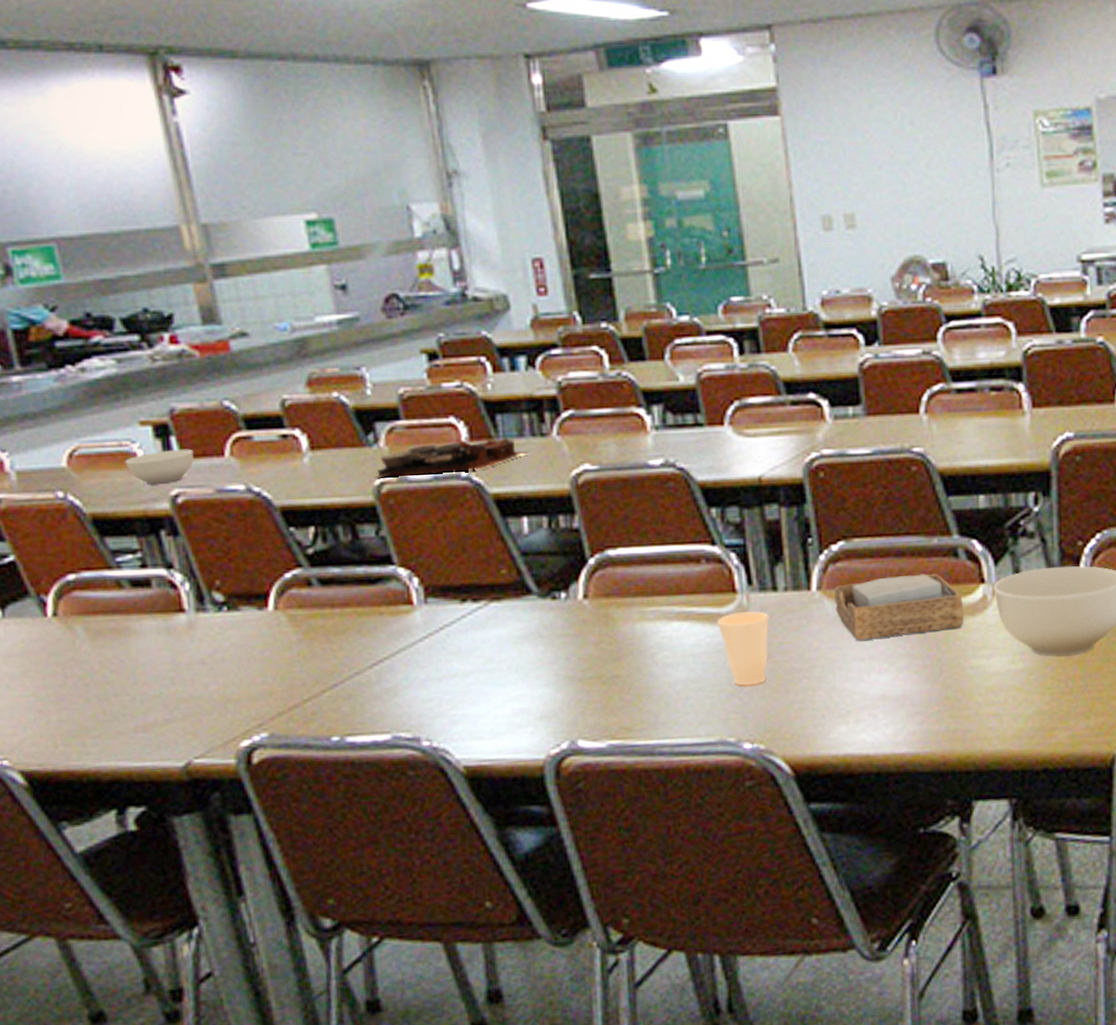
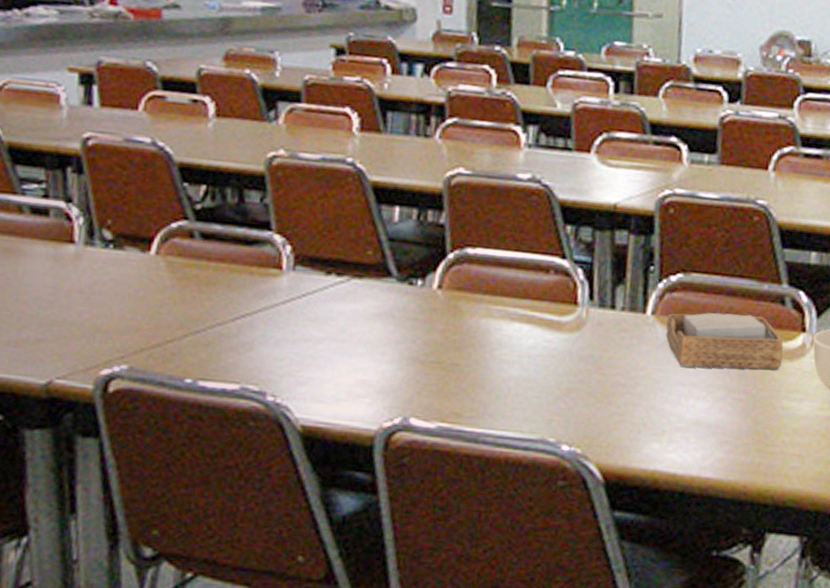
bowl: present [125,449,194,485] -> none [48,96,112,126]
food tray: present [375,437,528,477] -> none [269,128,411,157]
cup: present [717,610,770,686] -> none [555,323,605,393]

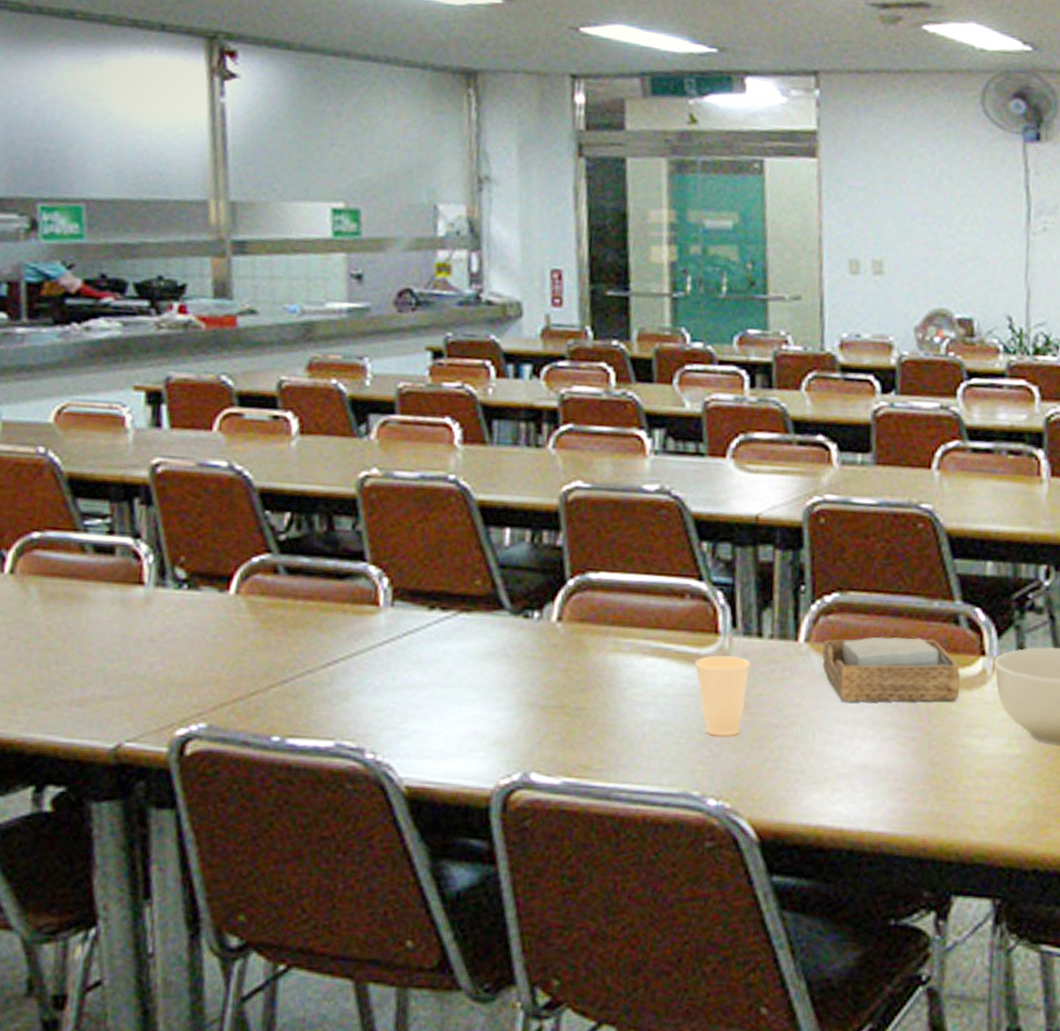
cup: none [555,323,605,393] -> present [694,655,752,736]

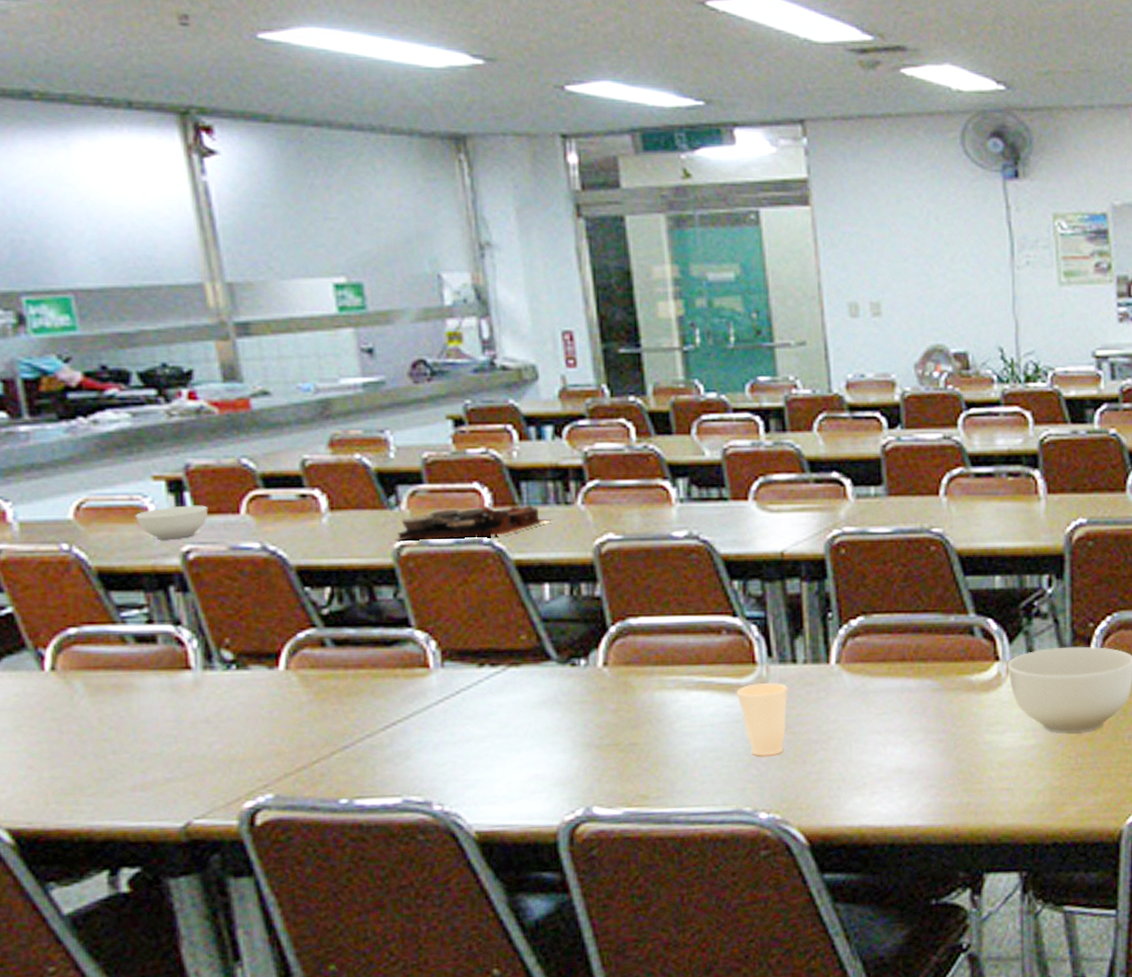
bowl: none [112,417,183,451] -> present [135,505,208,541]
food tray: none [361,442,521,474] -> present [395,504,552,540]
napkin holder: present [822,637,960,702] -> none [853,650,979,714]

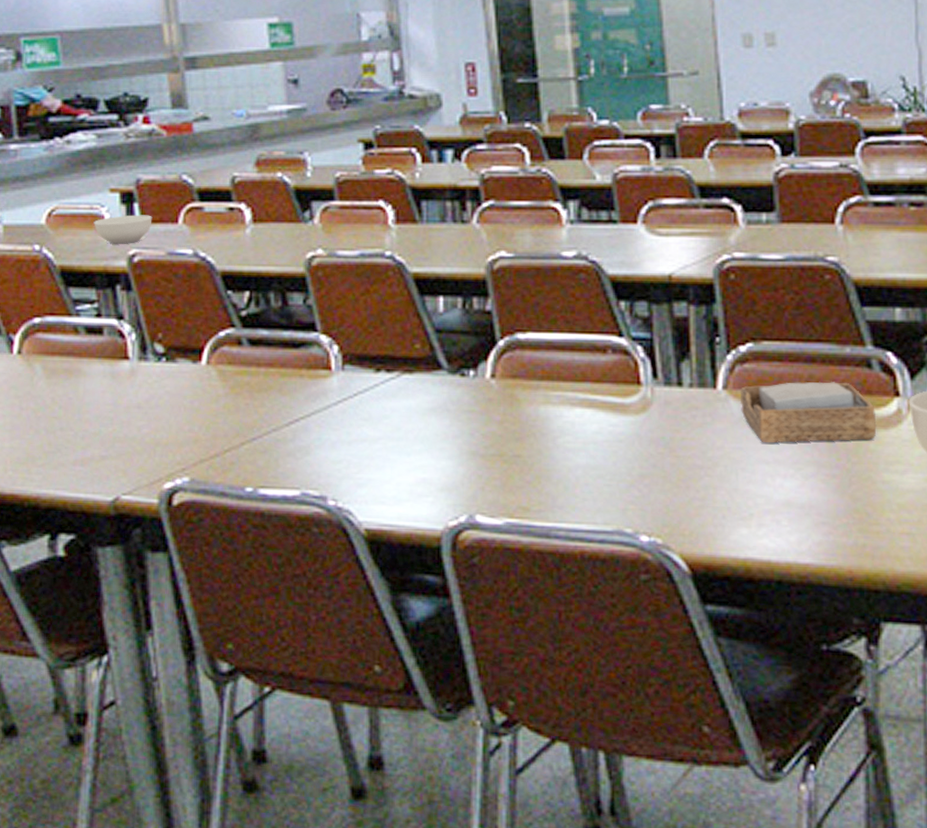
food tray: present [395,504,552,540] -> none [308,221,449,251]
cup: present [736,682,789,756] -> none [620,404,674,478]
napkin holder: none [853,650,979,714] -> present [741,382,877,443]

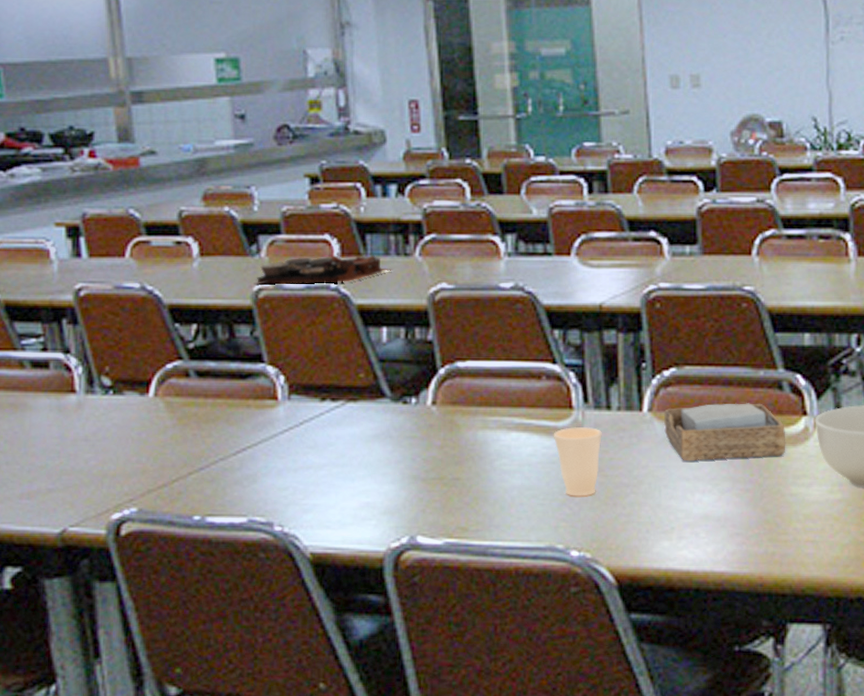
bowl: present [93,215,153,245] -> none [39,249,99,279]
food tray: none [308,221,449,251] -> present [255,254,392,284]
cup: none [620,404,674,478] -> present [553,426,603,497]

